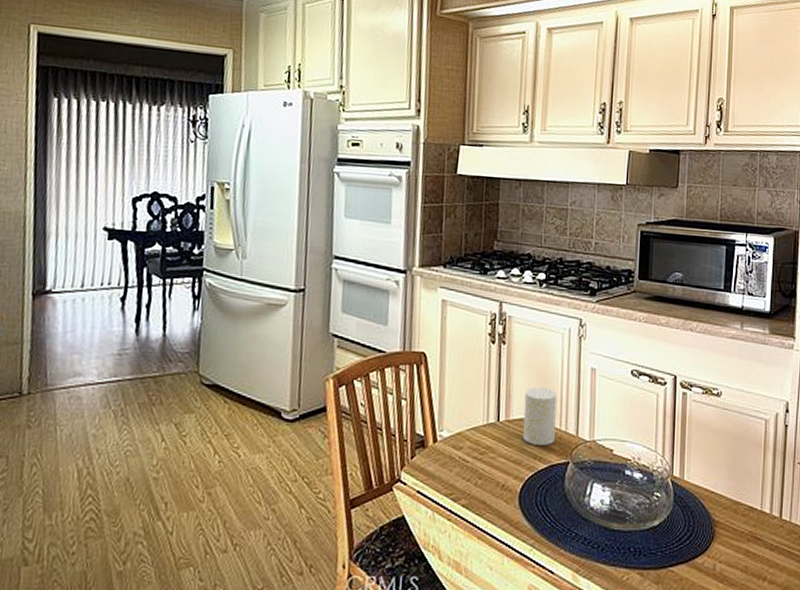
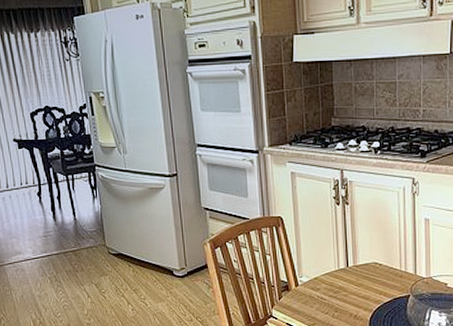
cup: present [522,387,557,445] -> none [368,238,396,283]

